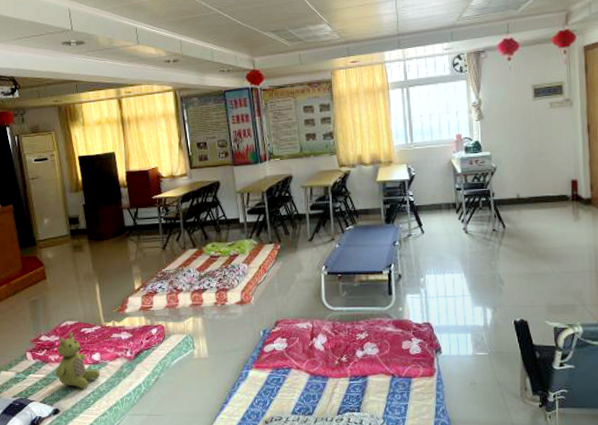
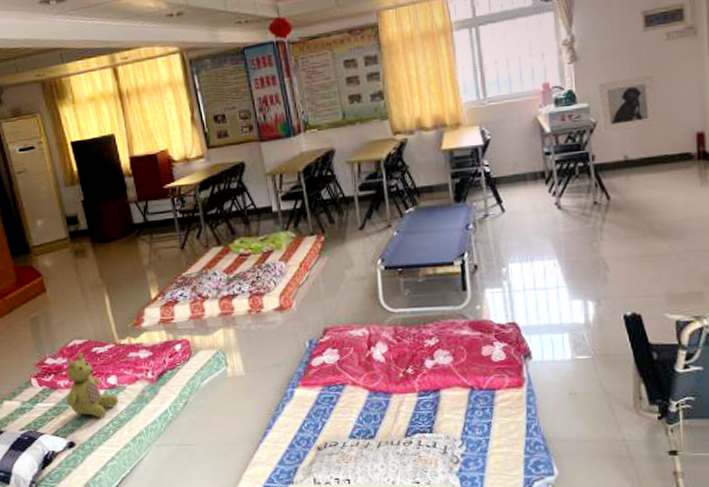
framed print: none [498,133,543,176] -> present [598,74,658,133]

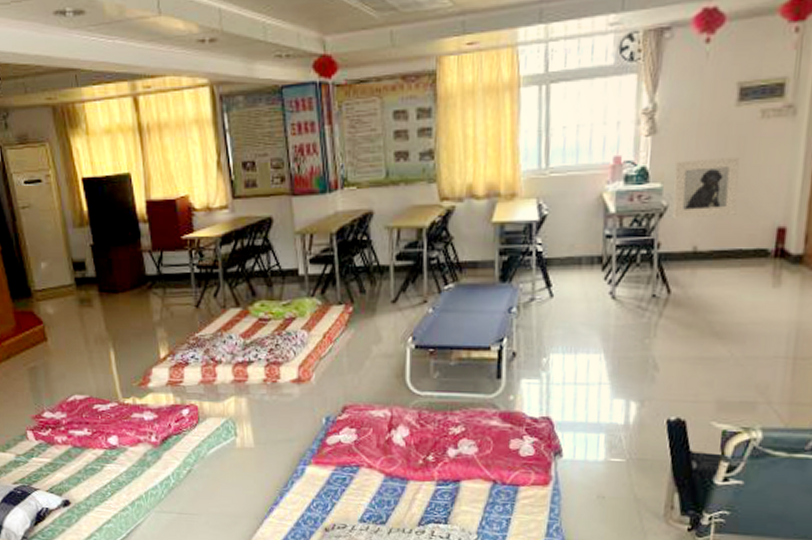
stuffed bear: present [66,352,118,418] -> none [63,408,118,479]

